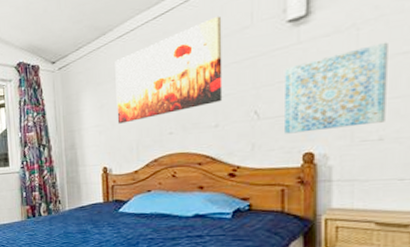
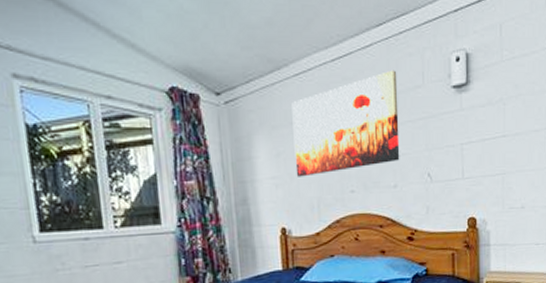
wall art: present [285,42,388,134] -> none [452,119,525,198]

